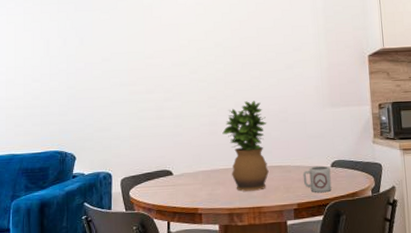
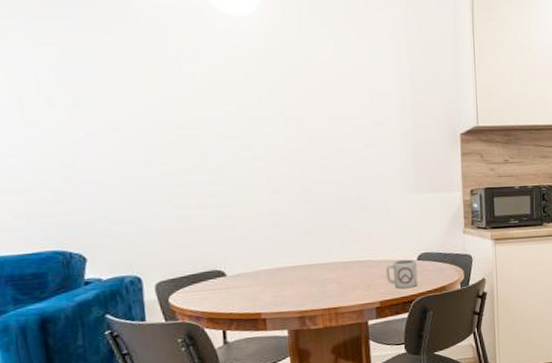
potted plant: present [222,101,269,192] -> none [287,185,346,292]

